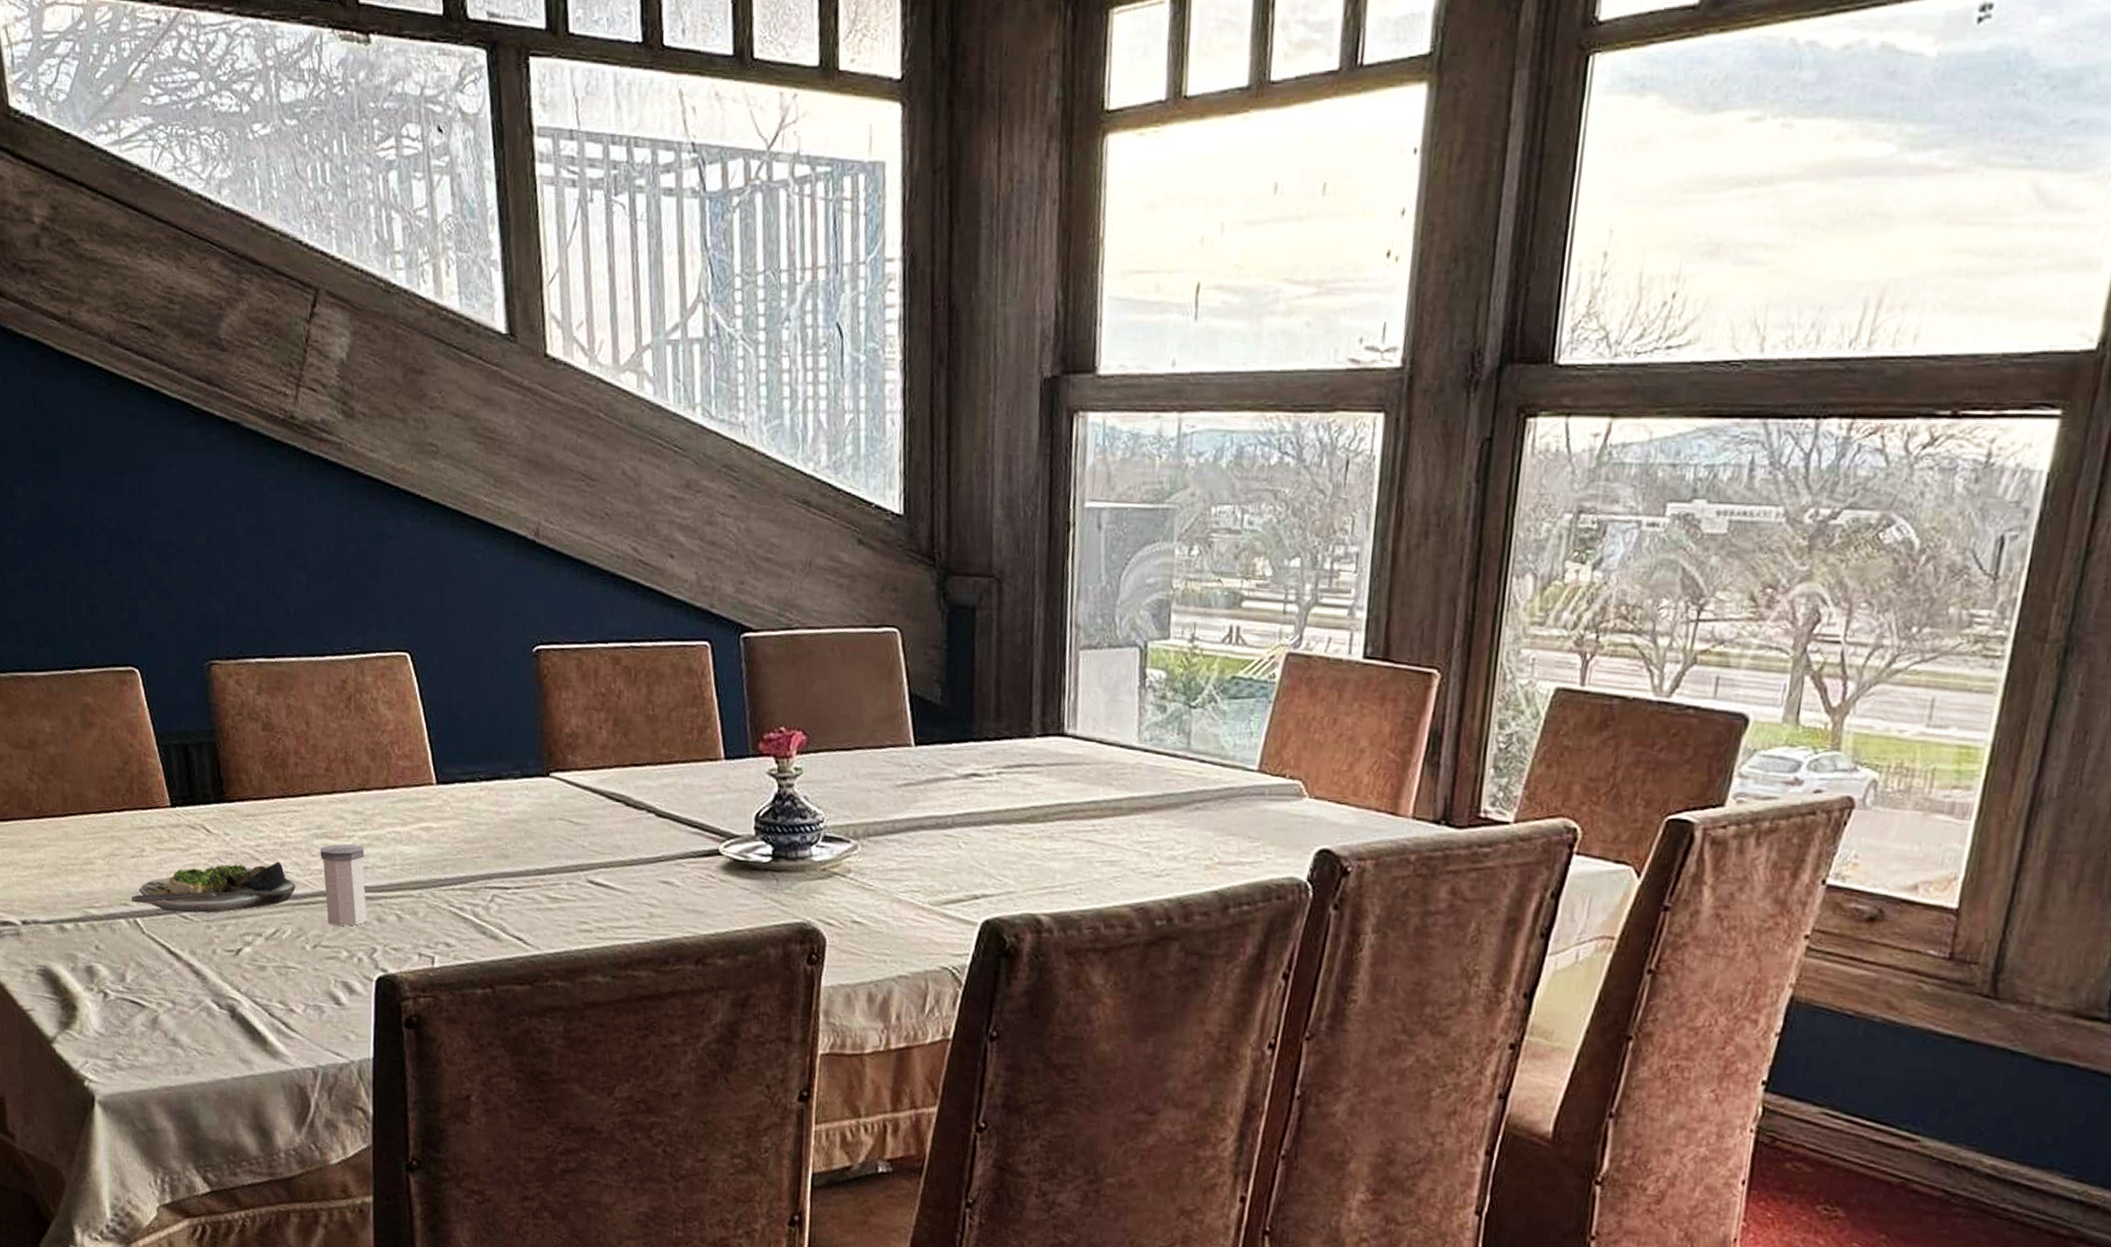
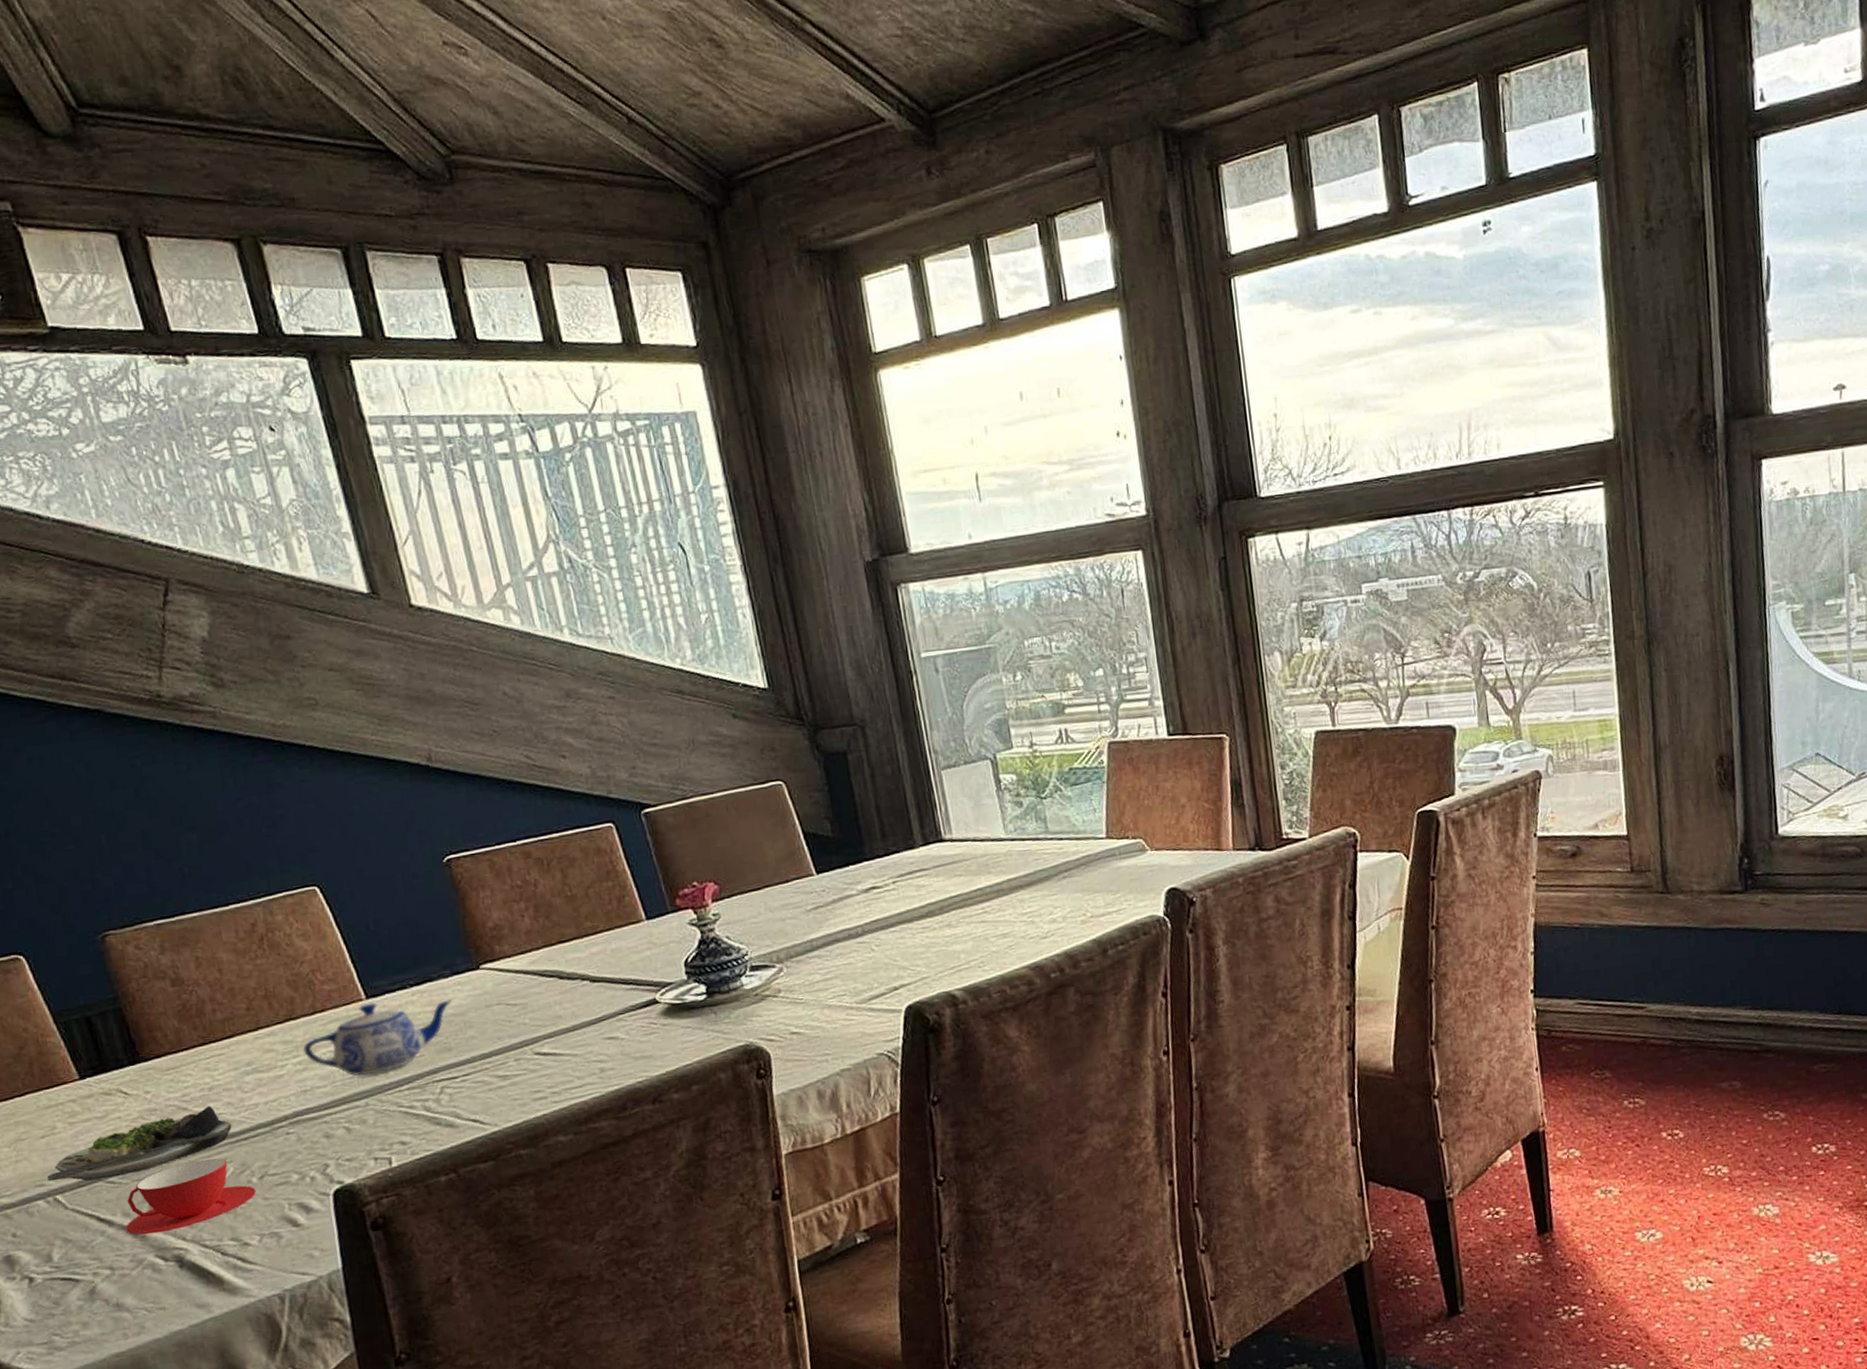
teacup: none [190,914,308,979] -> present [125,1158,257,1235]
salt shaker: present [320,843,367,927] -> none [252,1071,314,1153]
teapot: none [371,789,518,866] -> present [303,999,453,1076]

